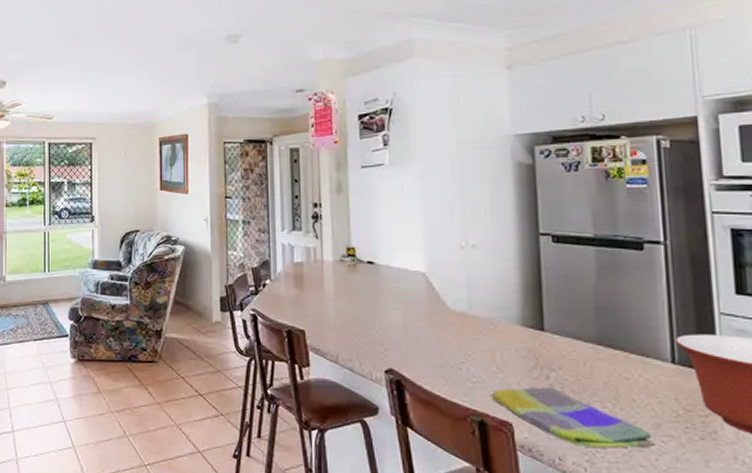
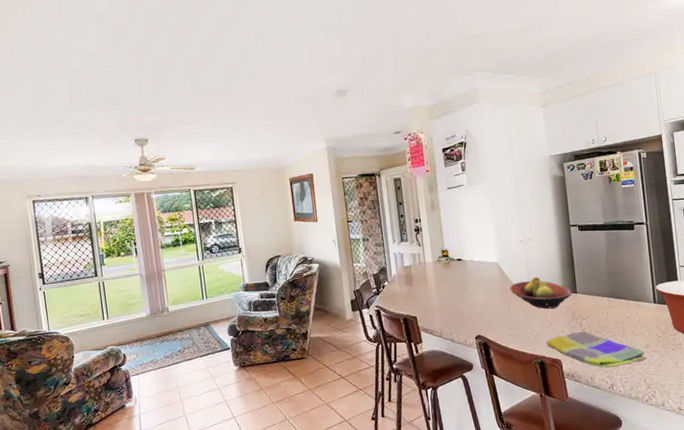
fruit bowl: none [441,300,536,348] -> present [510,277,572,309]

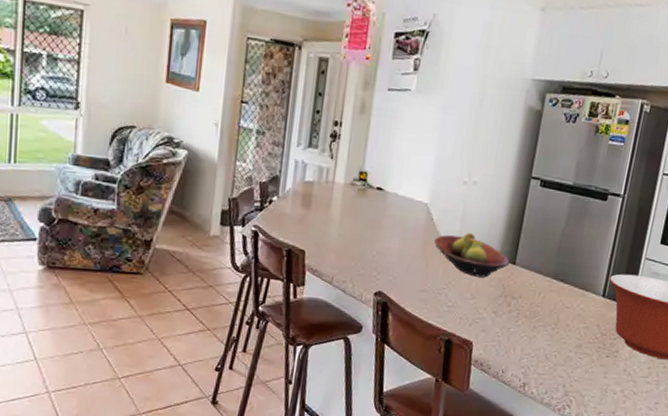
dish towel: present [546,330,647,368] -> none [461,312,575,363]

